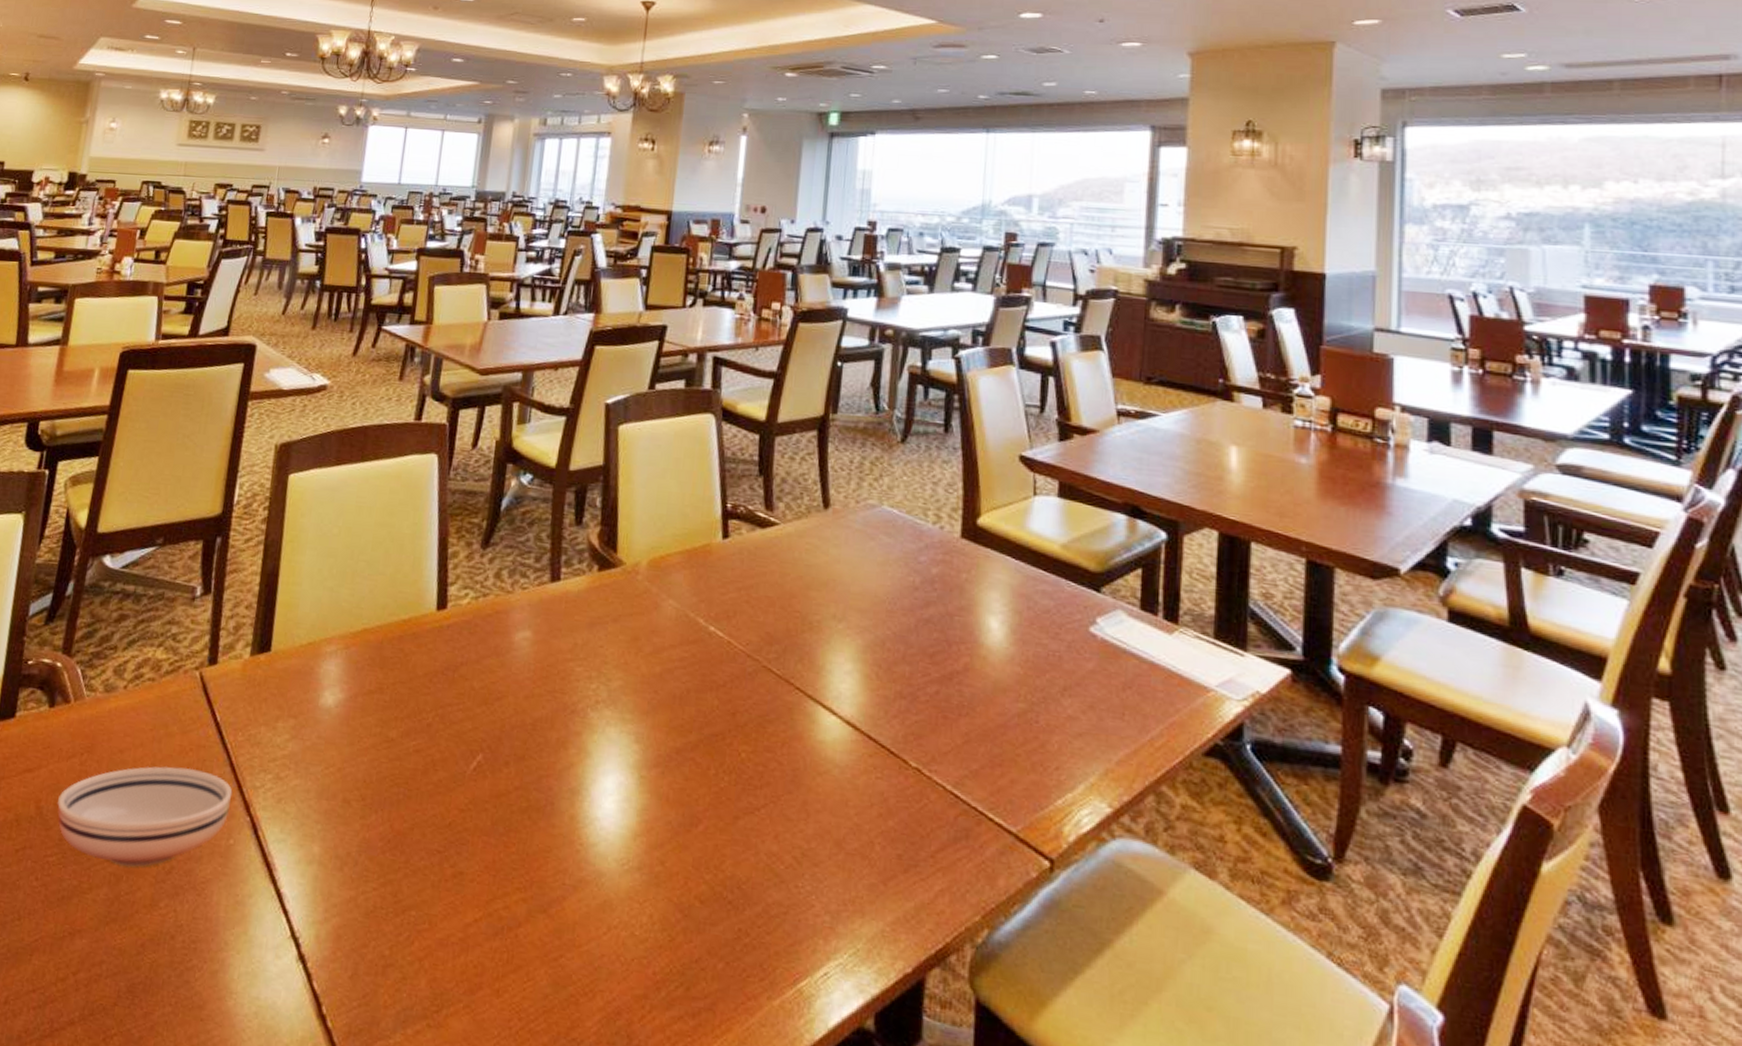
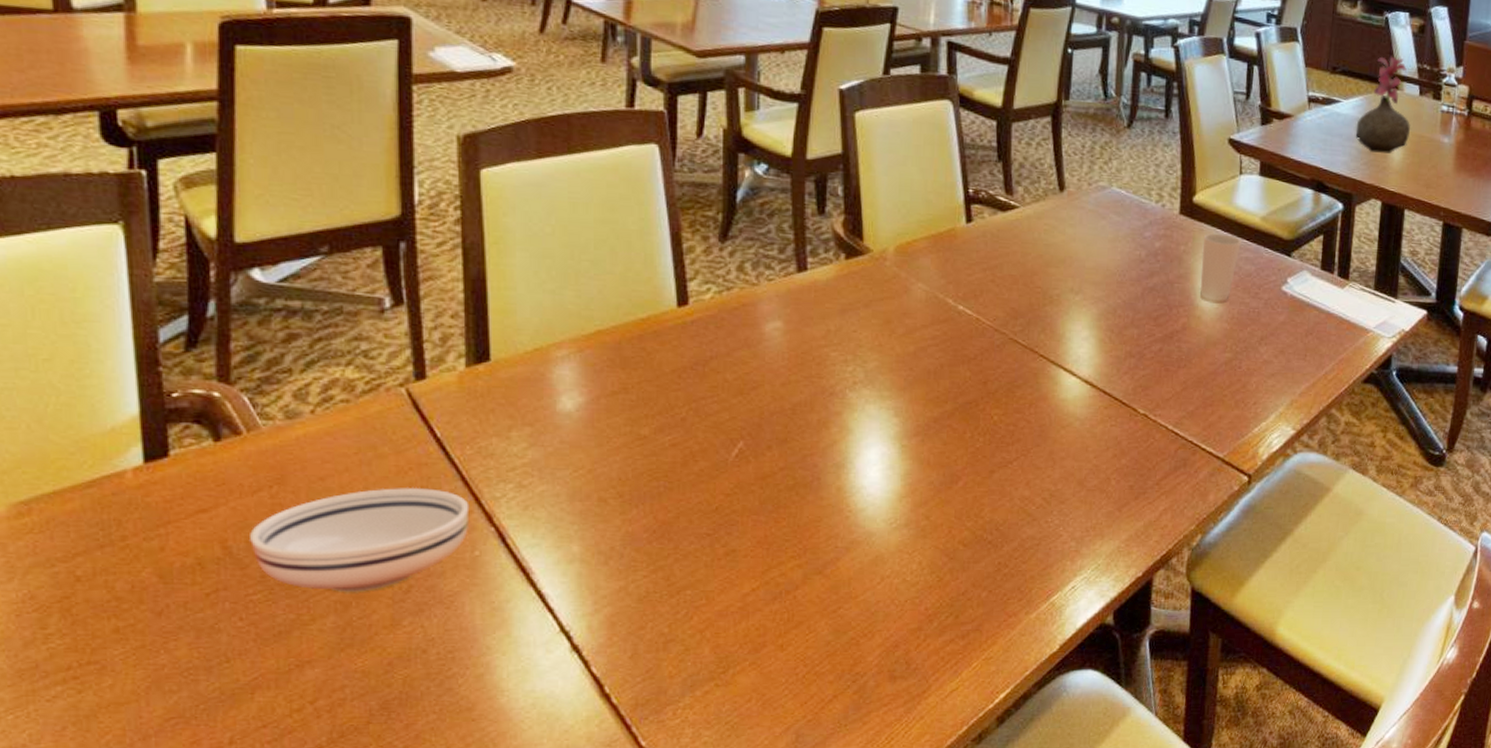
cup: none [985,560,1037,644] -> present [1199,233,1241,304]
vase: none [1180,364,1254,475] -> present [1355,56,1411,154]

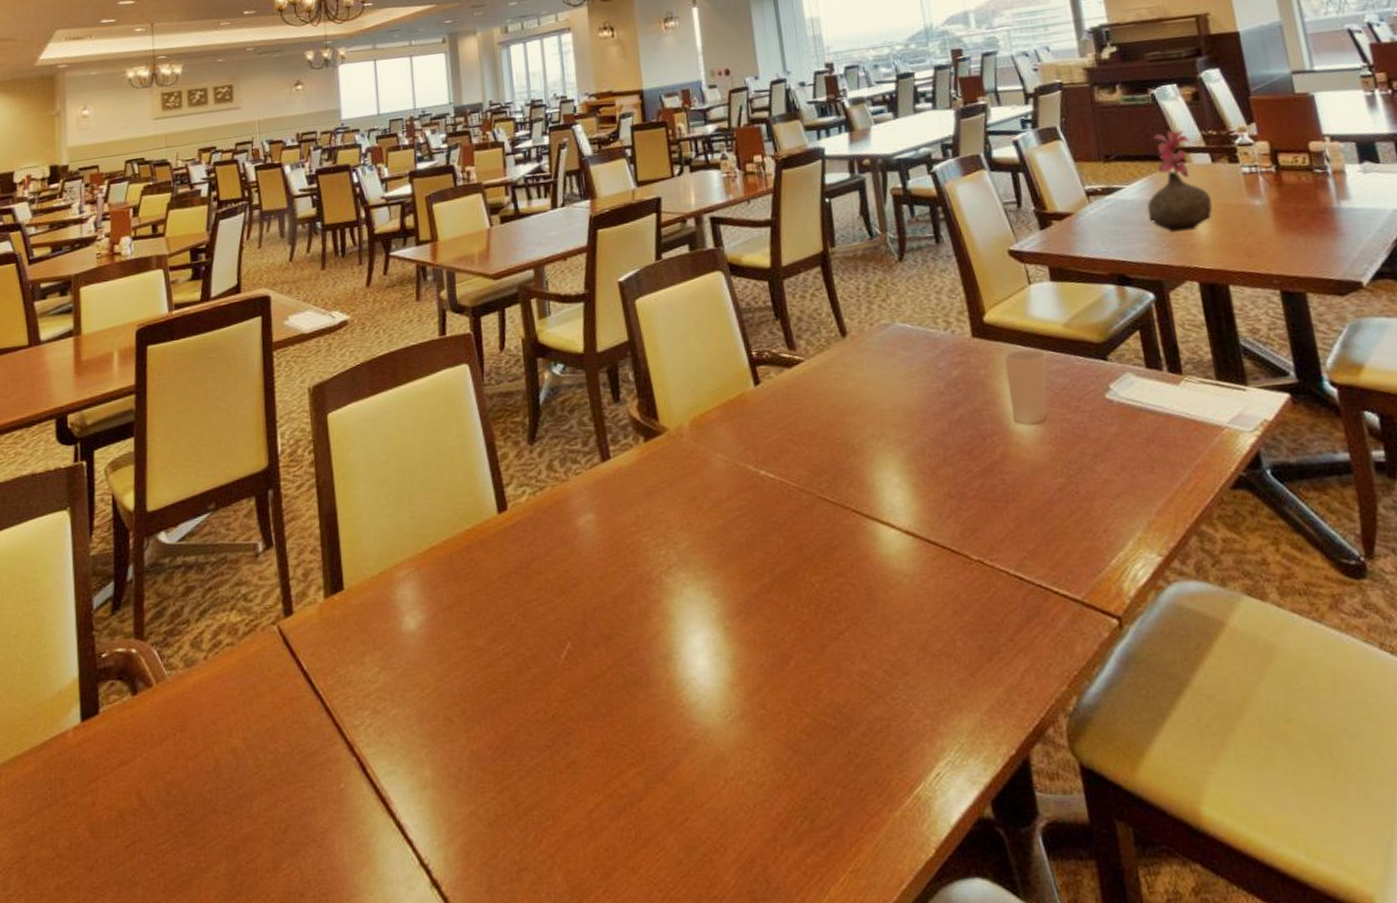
bowl: present [250,487,470,593] -> none [159,722,334,836]

